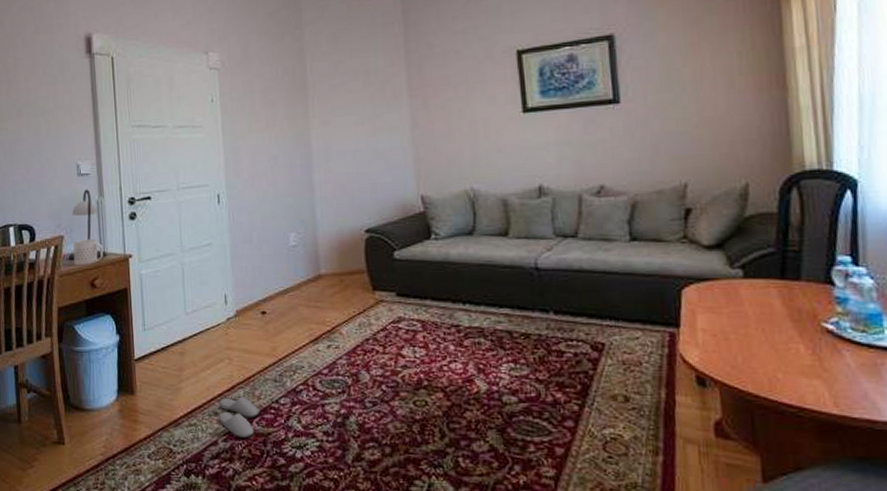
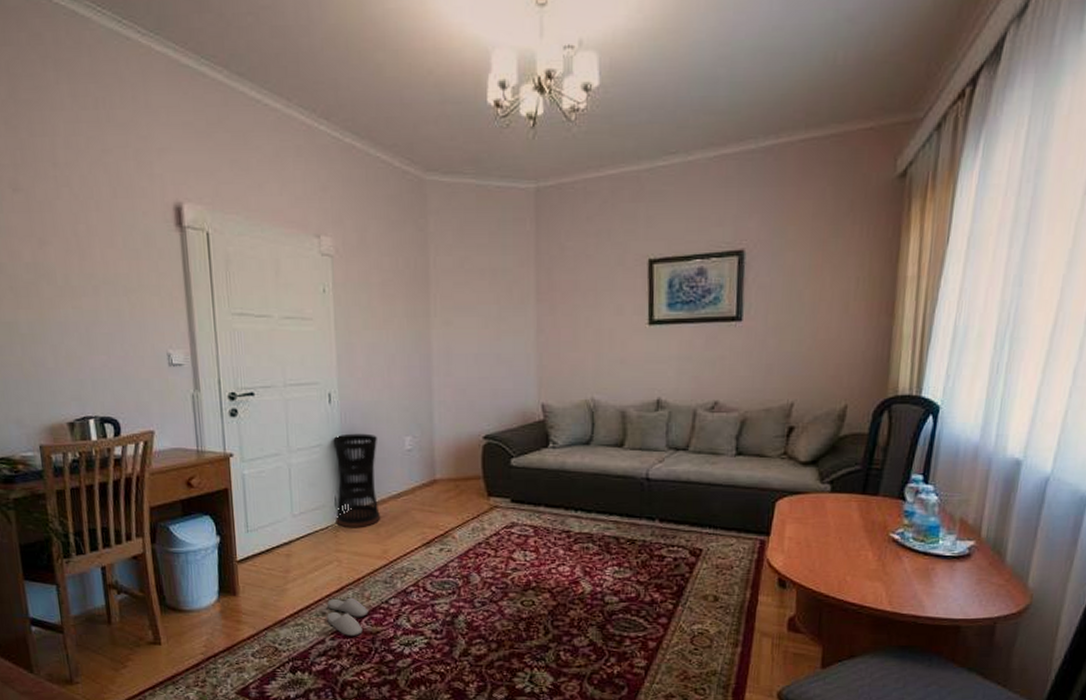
table lamp: present [68,189,107,261] -> none [160,381,204,458]
mug: present [73,238,104,266] -> none [165,435,201,464]
umbrella stand: none [222,231,268,326] -> present [333,433,380,528]

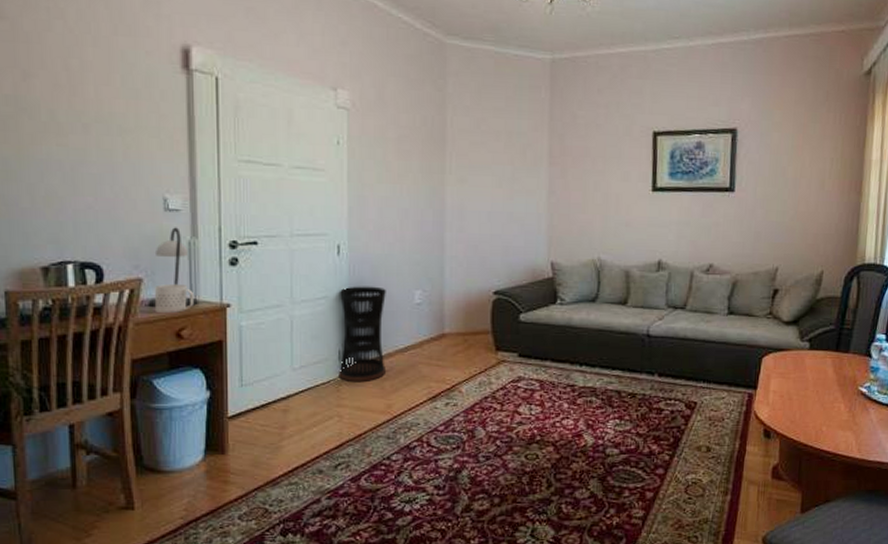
table lamp: none [160,381,204,458] -> present [148,227,198,308]
mug: none [165,435,201,464] -> present [154,283,195,314]
slippers: present [327,597,369,636] -> none [324,454,369,494]

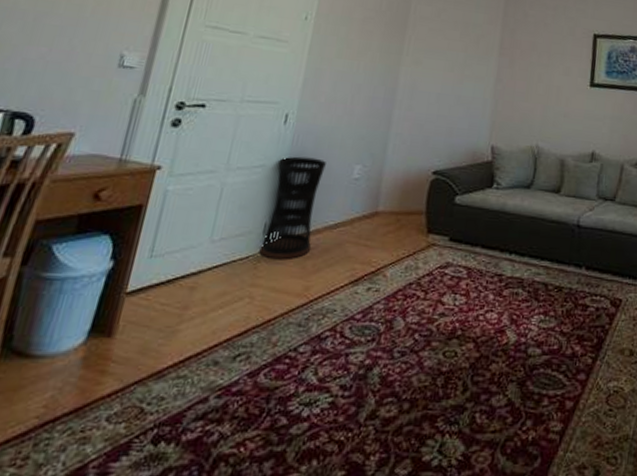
table lamp: present [148,227,198,308] -> none [72,84,132,166]
mug: present [154,283,195,314] -> none [77,141,126,173]

